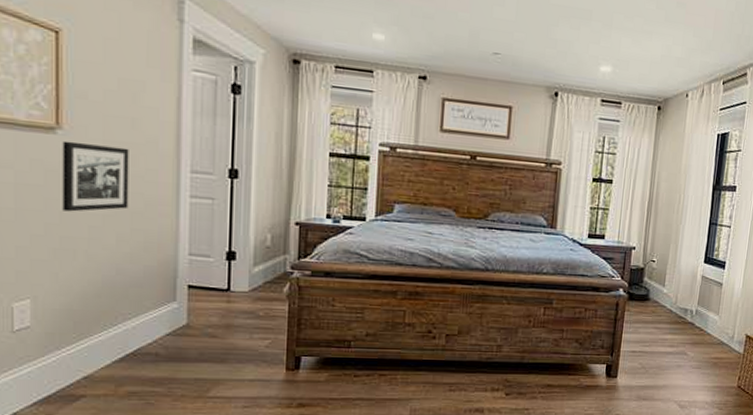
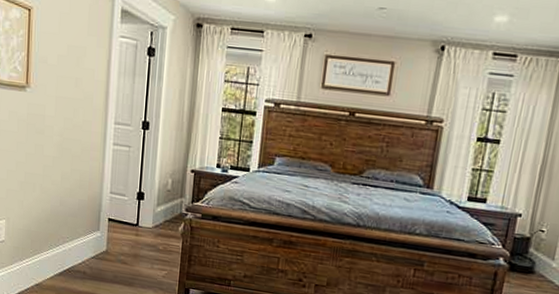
picture frame: present [62,140,129,212] -> none [28,97,73,154]

